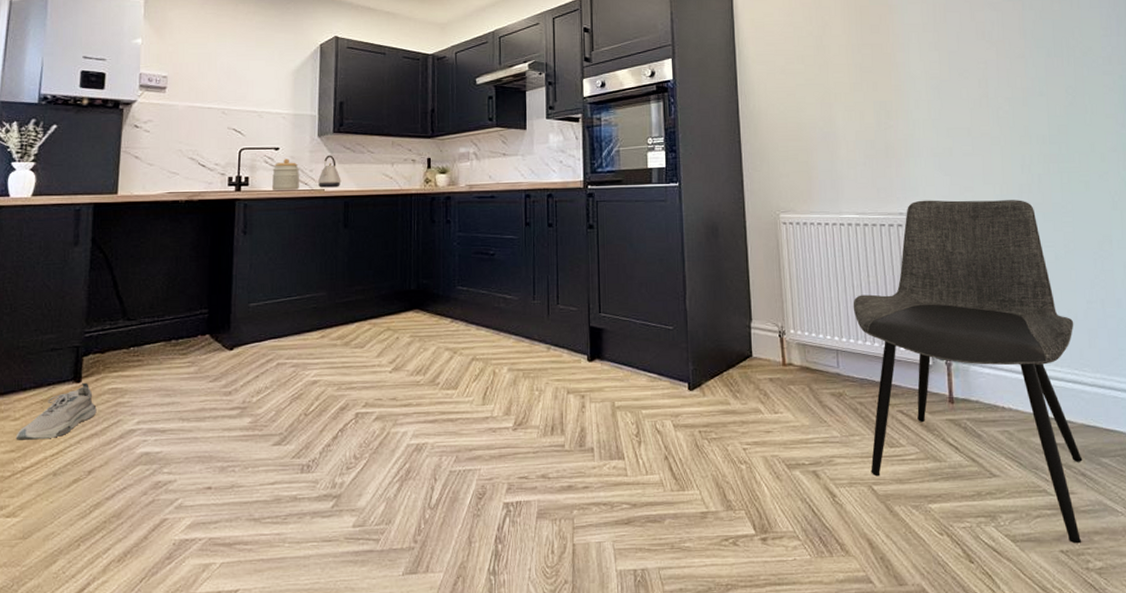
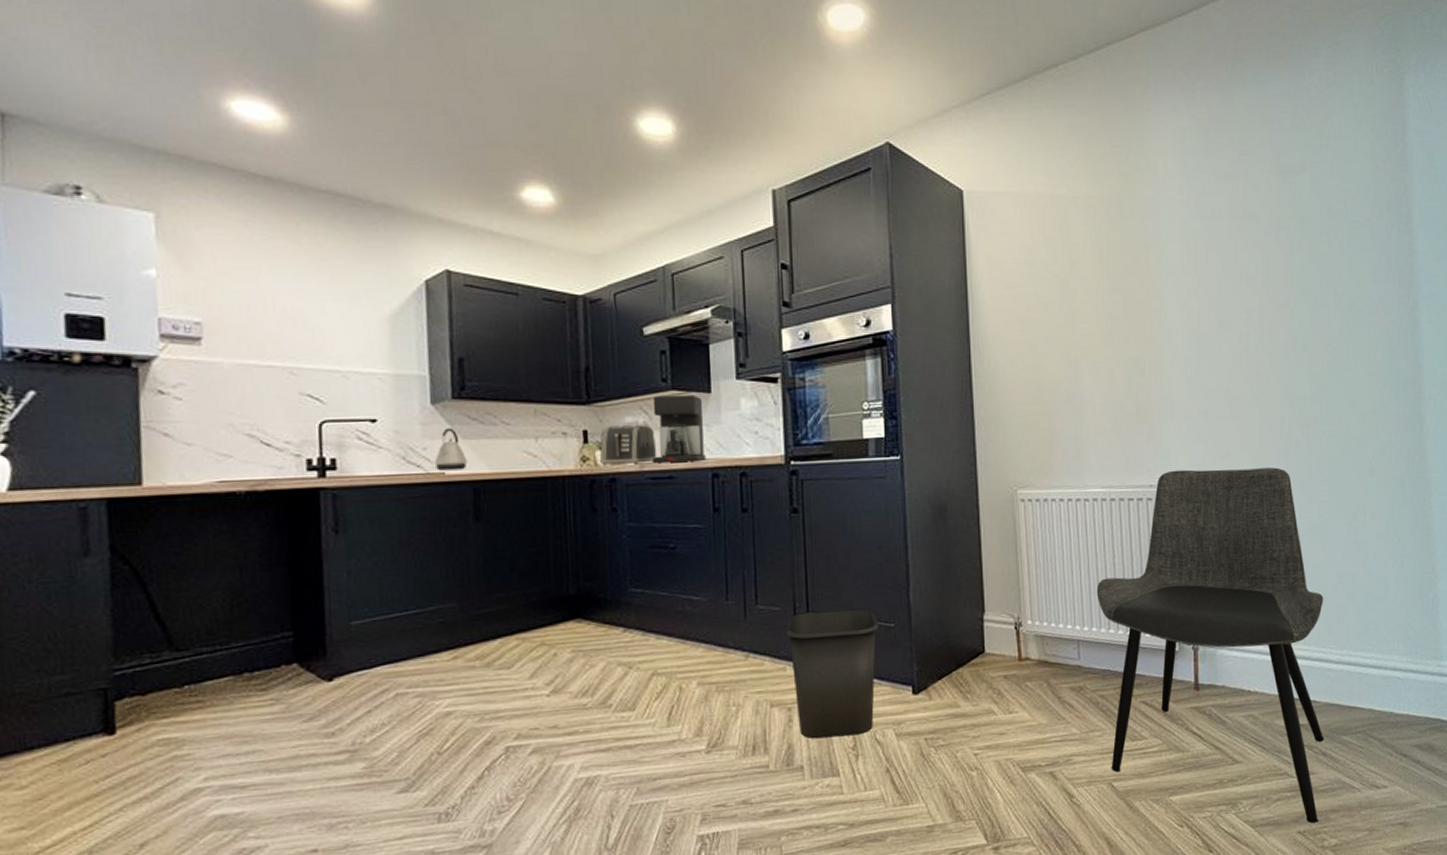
shoe: present [16,382,97,441] -> none [25,734,144,815]
jar: present [271,158,300,190] -> none [369,433,410,476]
toaster: none [438,154,482,187] -> present [599,424,656,466]
coffee maker: none [480,130,521,186] -> present [652,394,706,464]
waste bin: none [580,312,660,425] -> present [785,608,879,739]

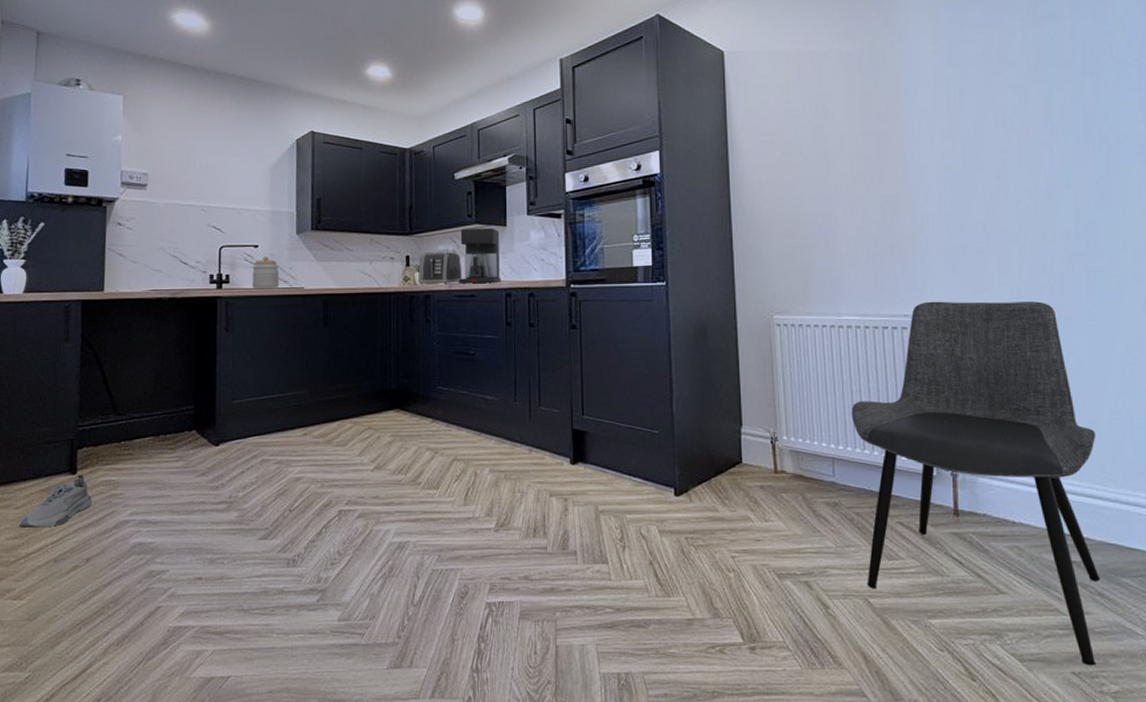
shoe: none [25,734,144,815] -> present [18,474,92,529]
jar: none [369,433,410,476] -> present [252,256,280,288]
kettle: present [434,428,468,471] -> none [297,252,320,286]
waste bin: present [785,608,879,739] -> none [563,415,645,528]

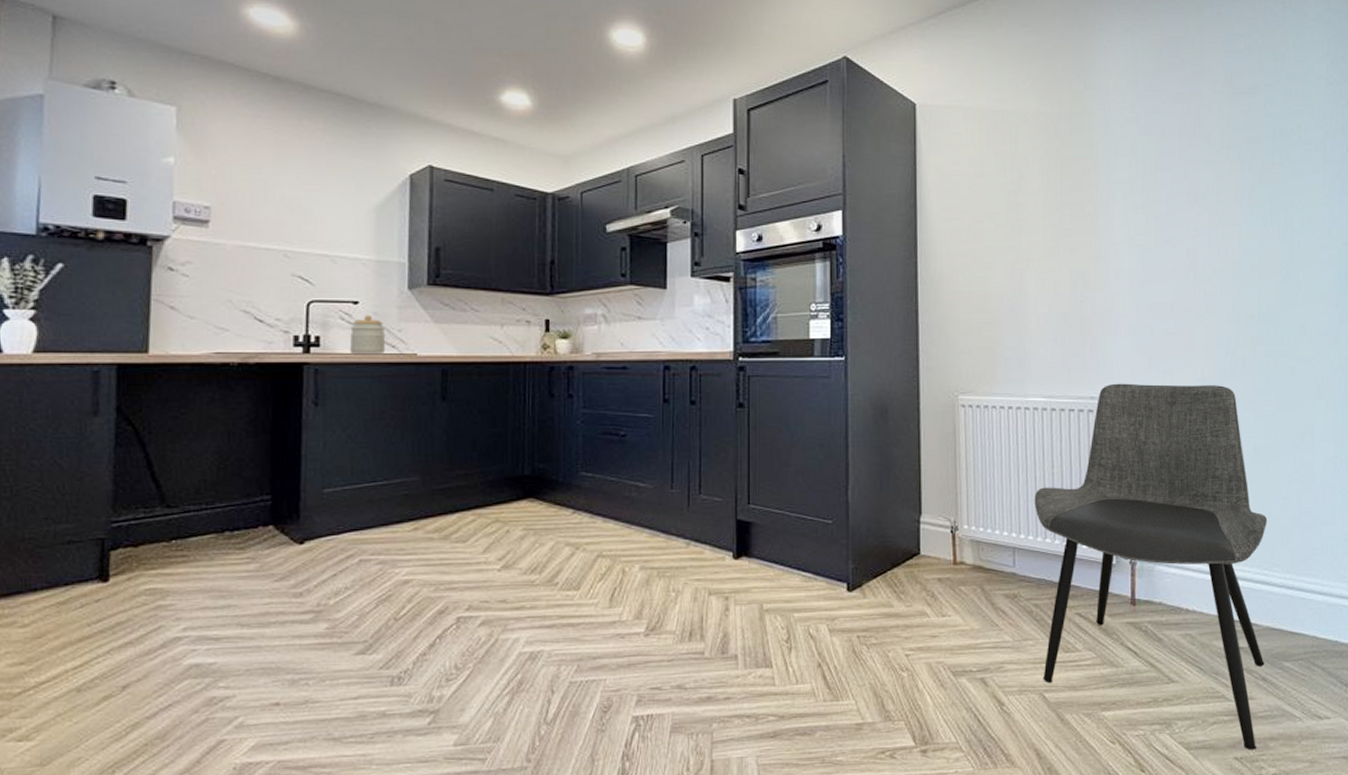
shoe: present [18,474,92,529] -> none [25,582,131,652]
toaster: present [417,252,461,285] -> none [559,315,612,354]
coffee maker: present [459,227,501,284] -> none [609,289,659,354]

